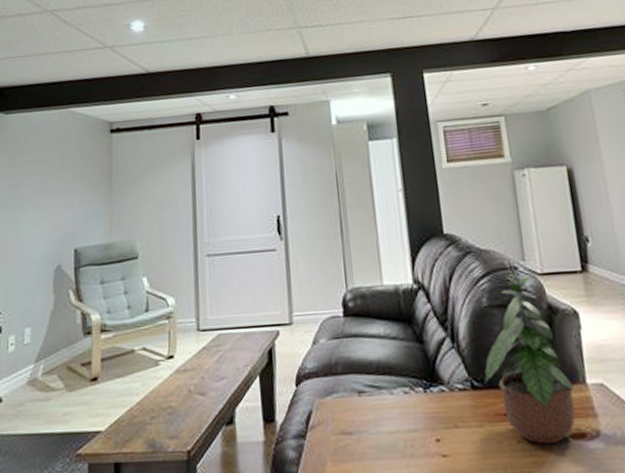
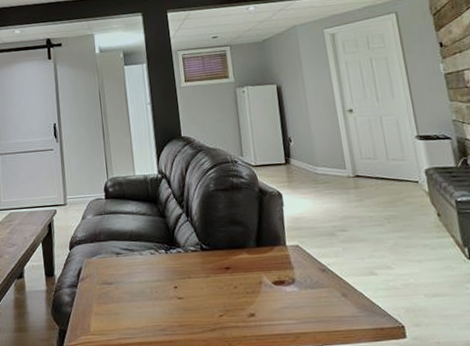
potted plant: present [484,271,575,444] -> none [211,164,278,289]

